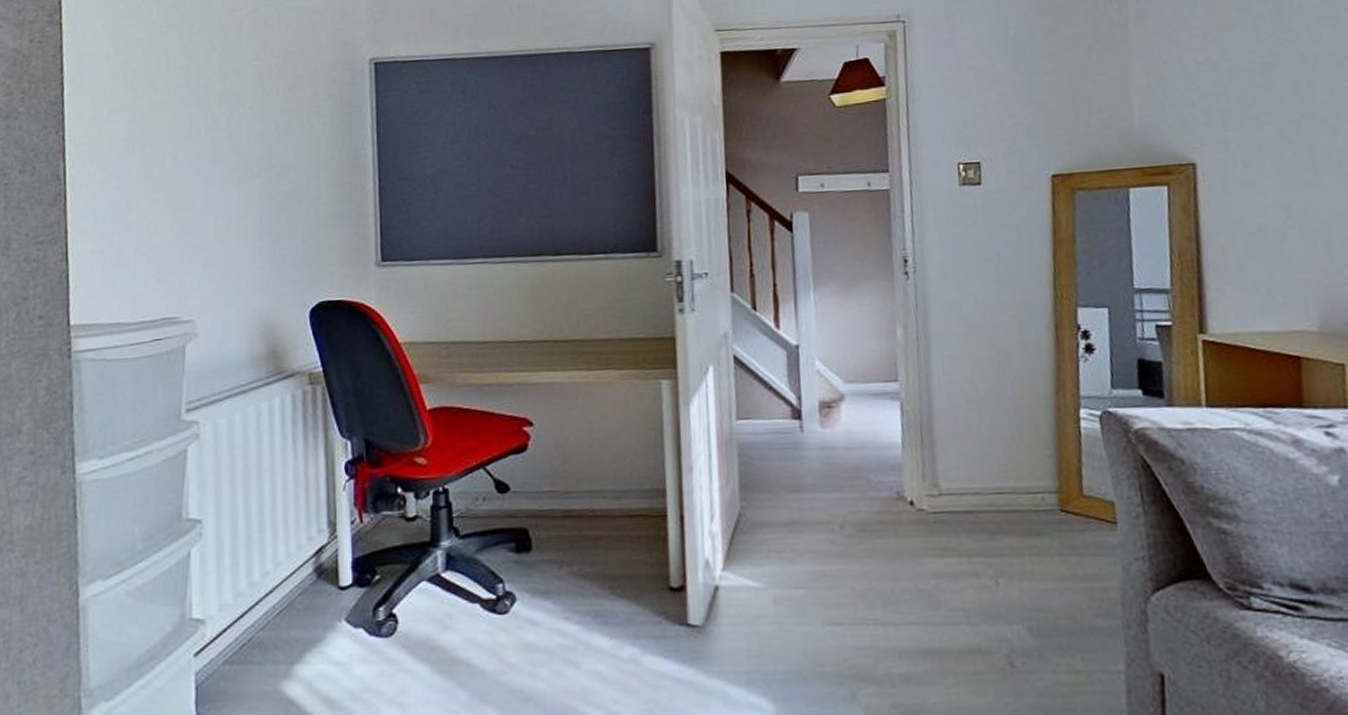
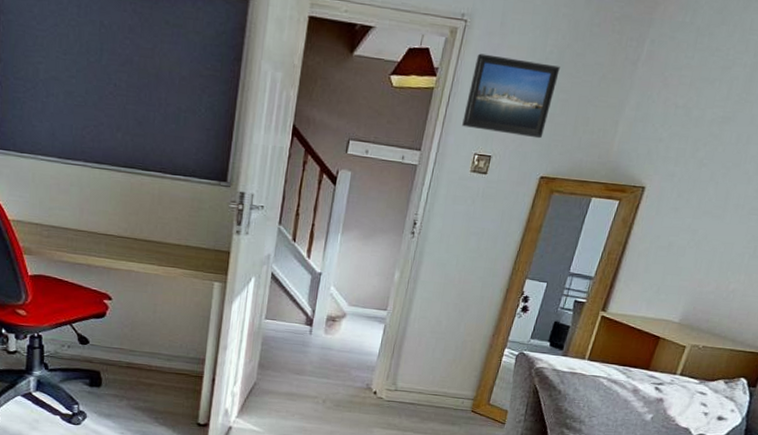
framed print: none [928,47,1039,135] -> present [462,53,560,139]

